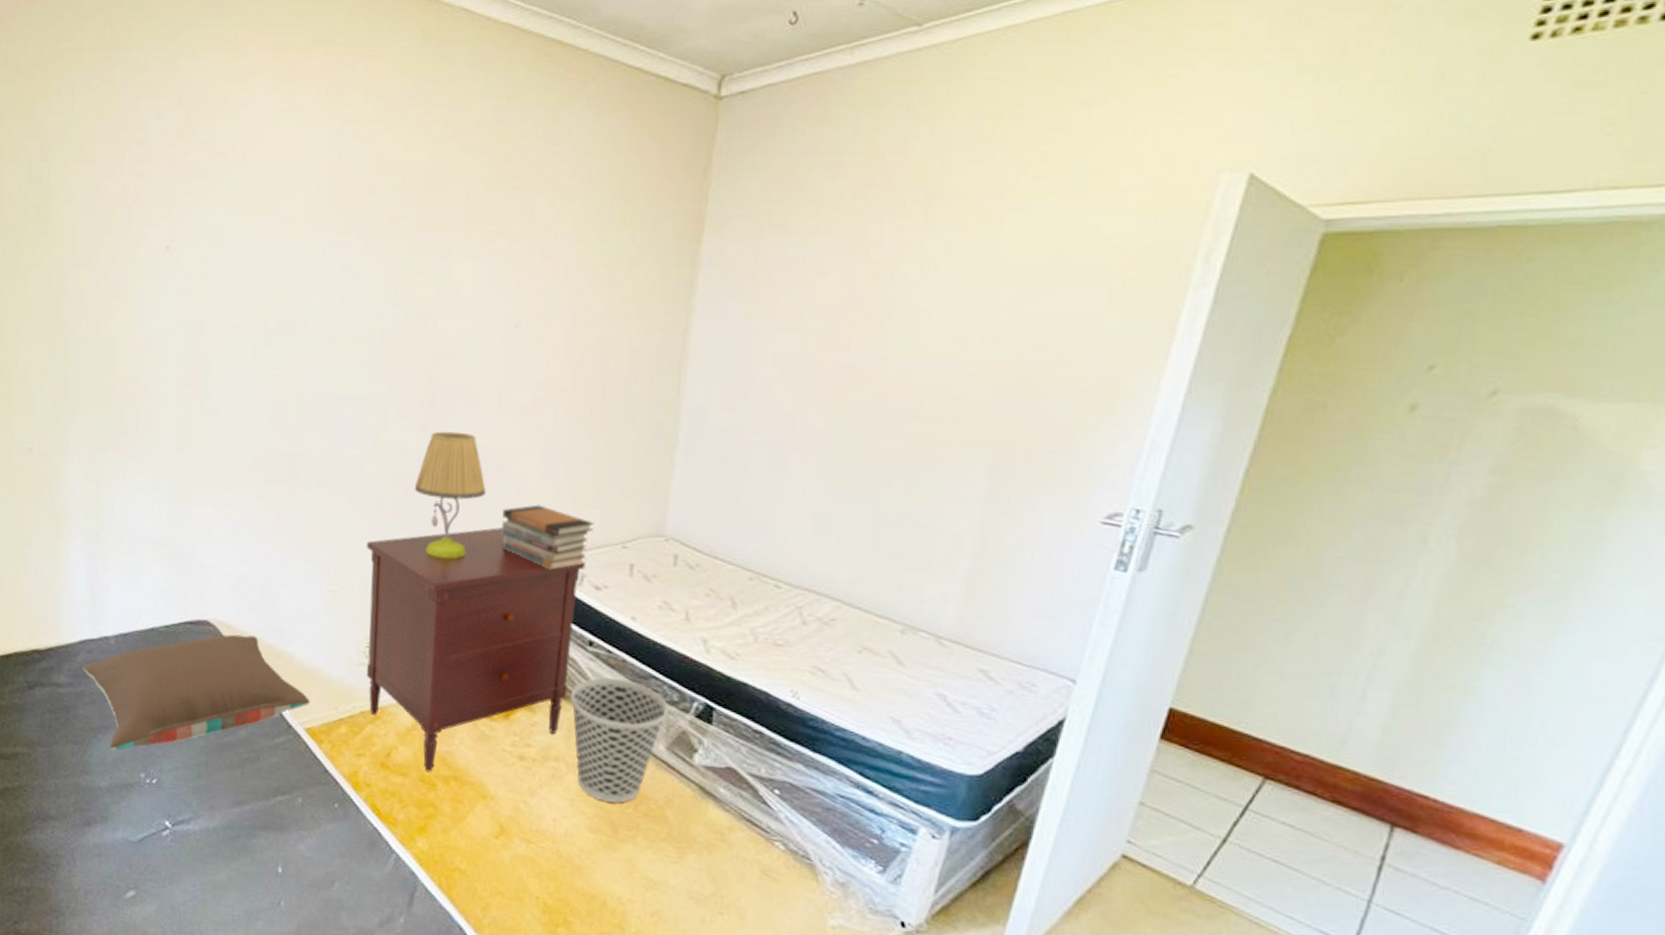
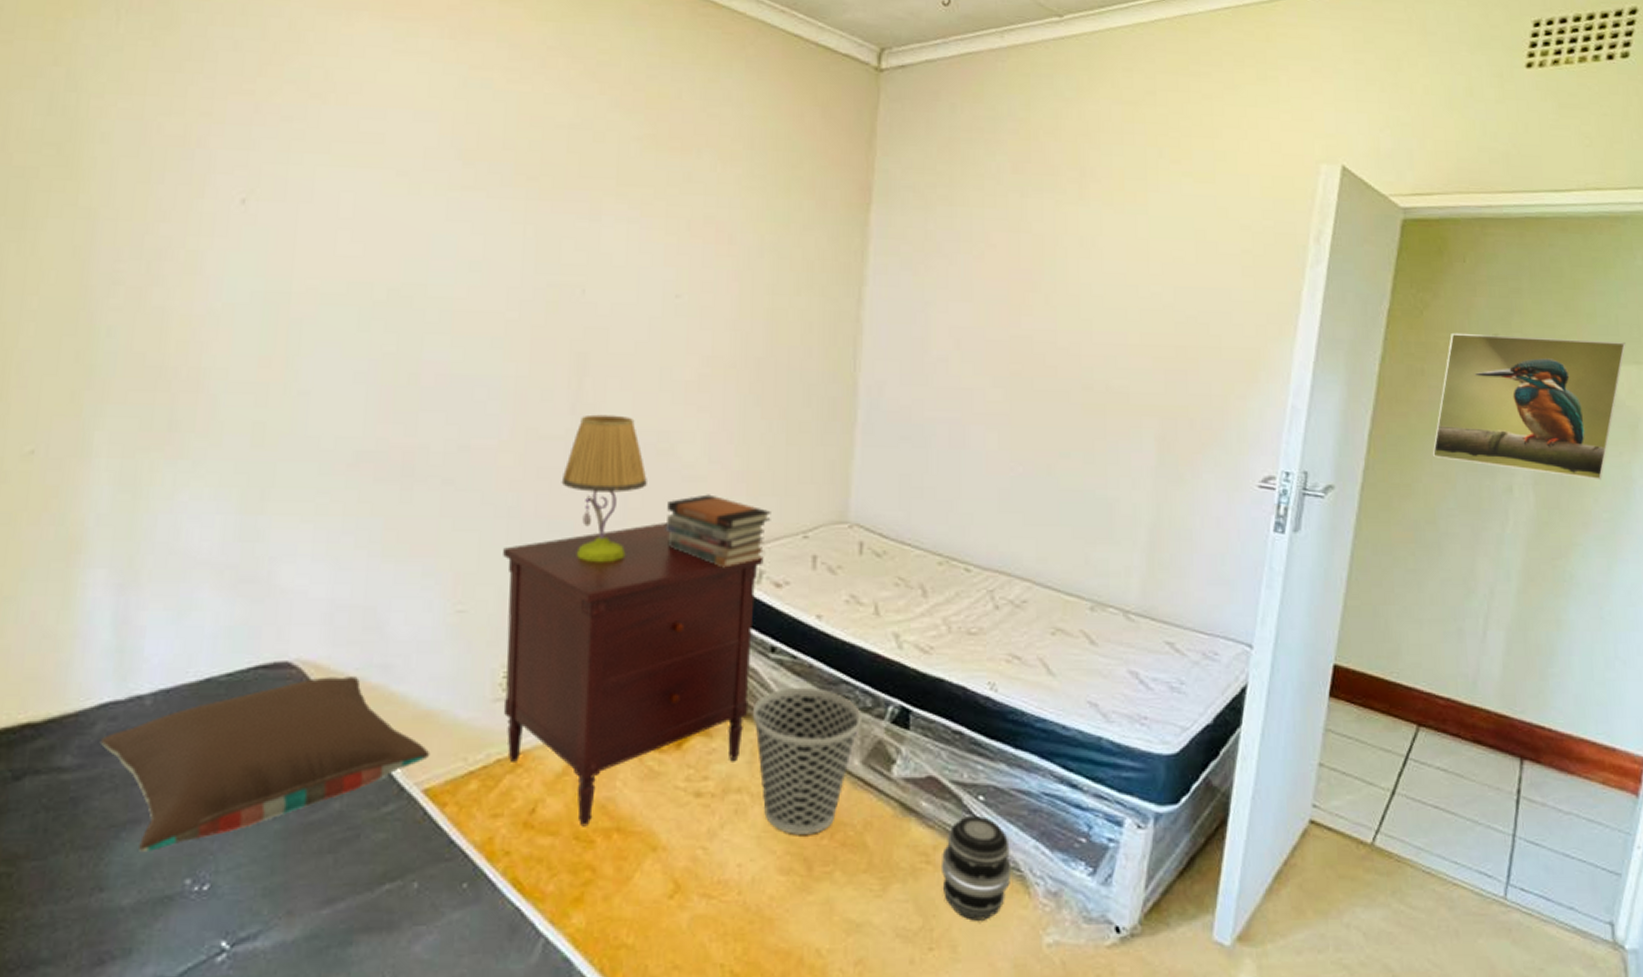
speaker: none [734,805,802,897] -> present [940,815,1012,921]
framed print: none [1324,362,1623,536] -> present [1432,332,1626,481]

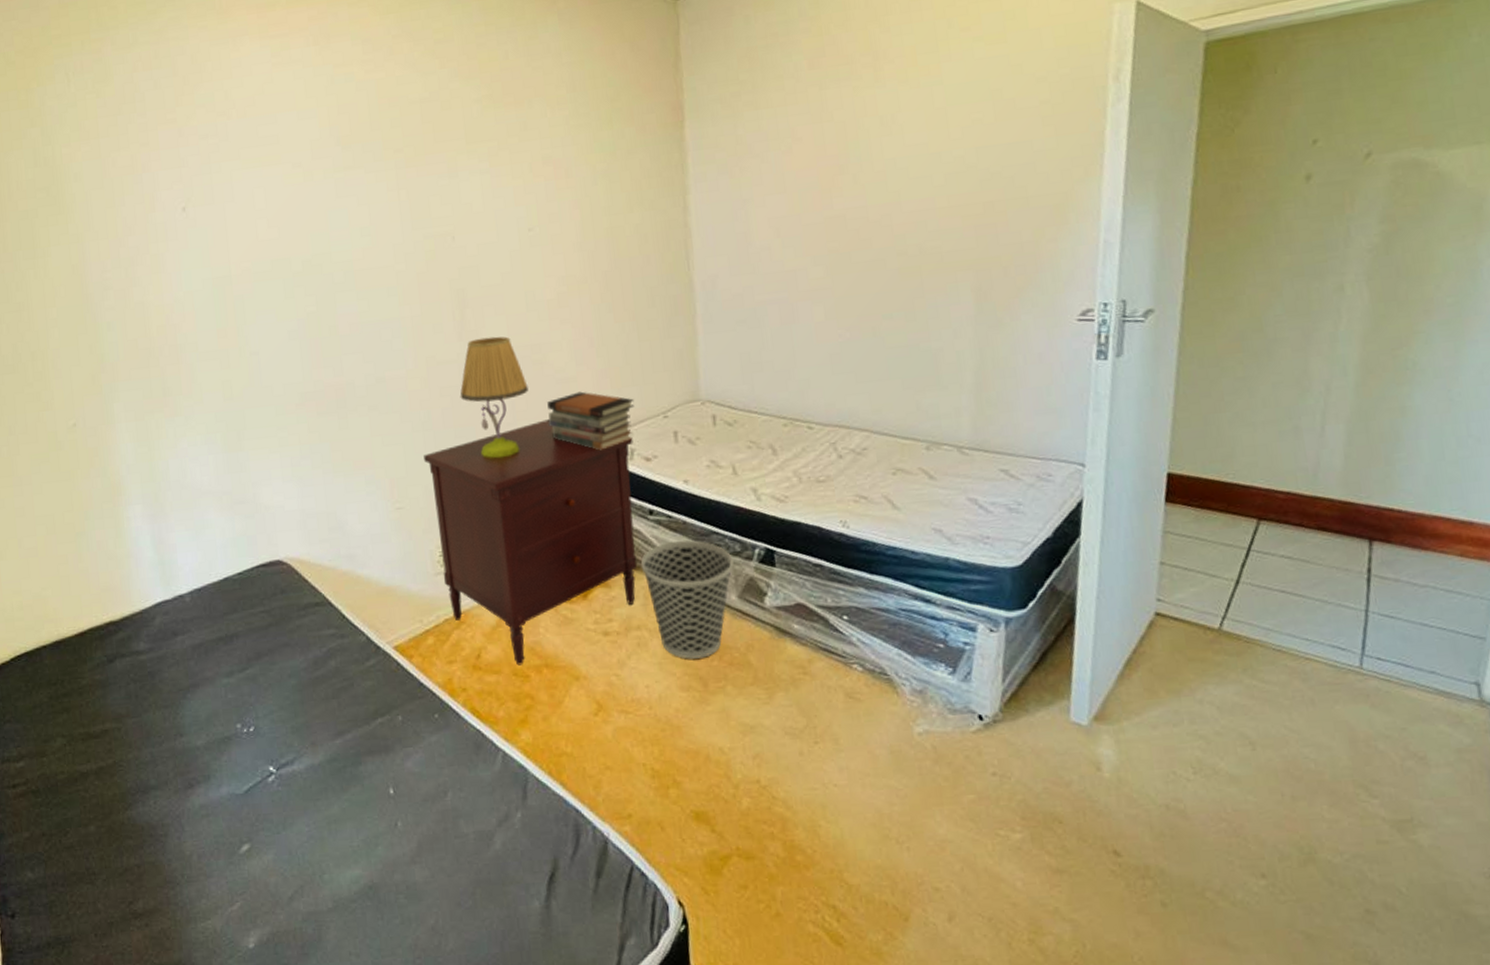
pillow: present [99,677,431,851] -> none [160,566,395,707]
speaker: present [940,815,1012,921] -> none [816,632,880,718]
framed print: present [1432,332,1626,481] -> none [1254,124,1464,269]

